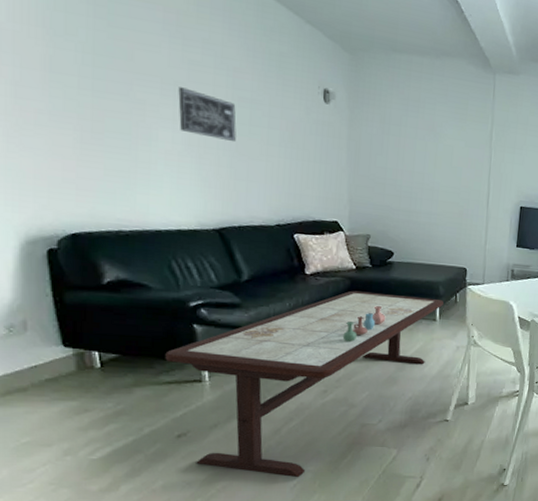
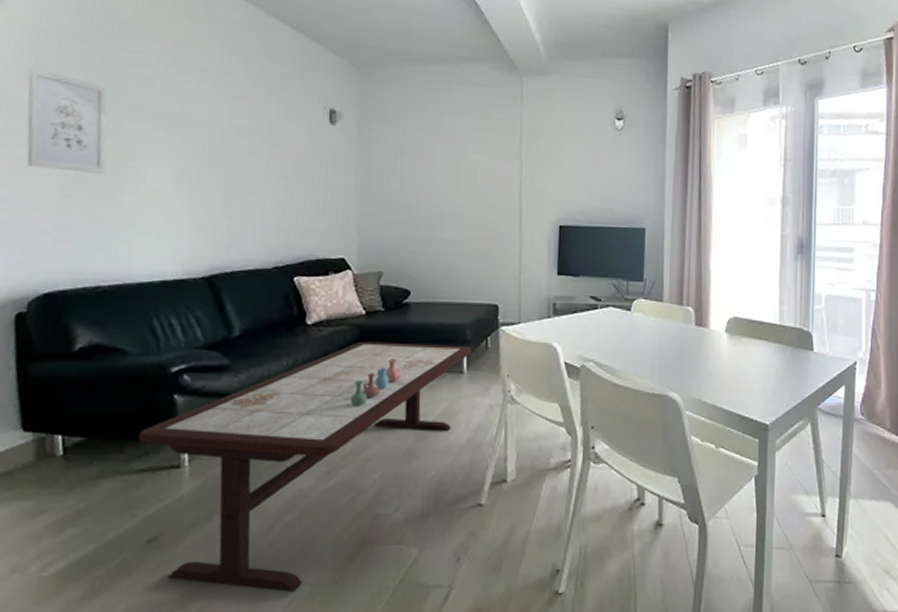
wall art: none [37,24,120,131] -> present [27,67,107,174]
wall art: present [178,87,236,141] -> none [170,120,233,175]

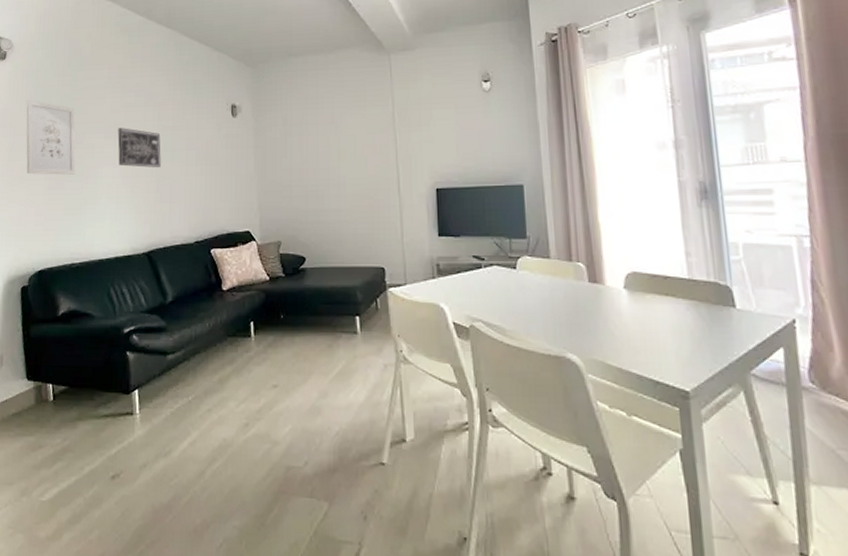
coffee table: present [138,341,472,593] -> none [103,304,363,535]
wall art: none [170,120,233,175] -> present [117,128,161,168]
vase: present [350,359,402,406] -> none [261,320,303,364]

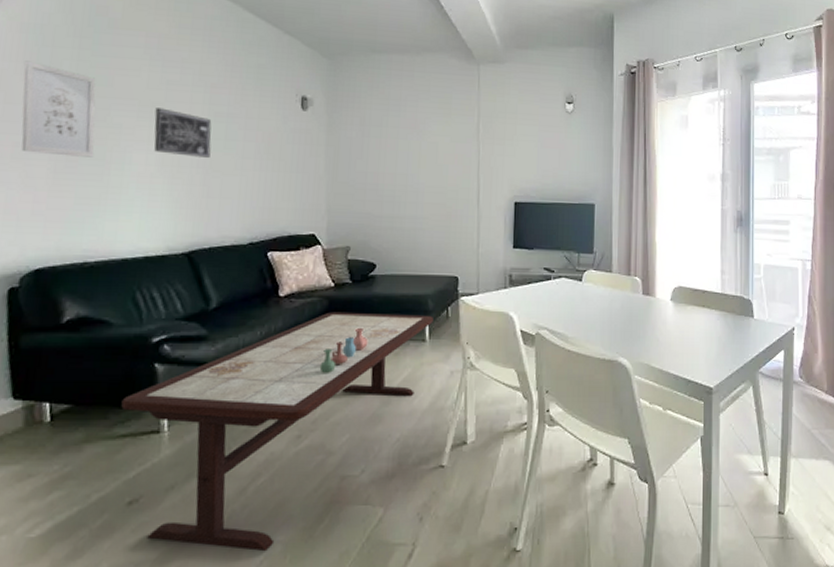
coffee table: none [103,304,363,535] -> present [121,312,433,552]
vase: none [261,320,303,364] -> present [319,328,368,373]

